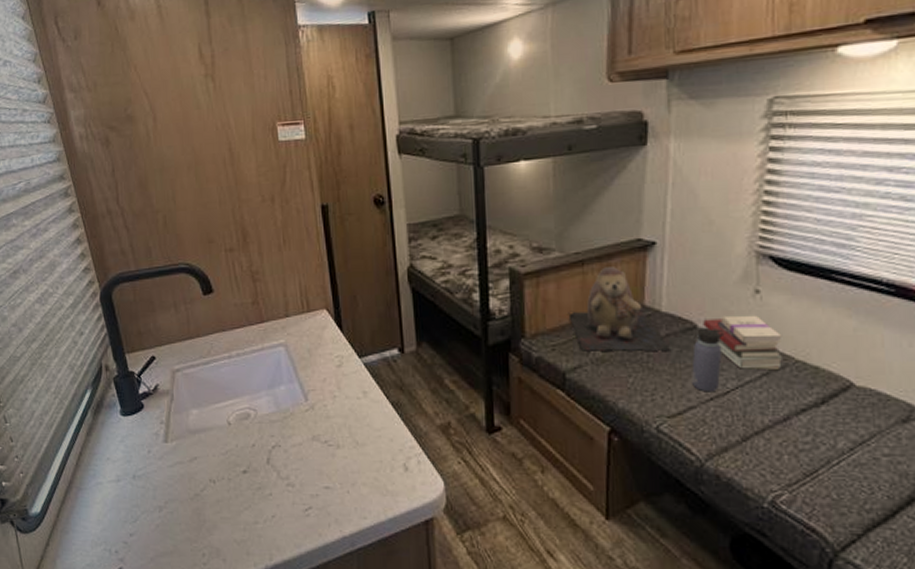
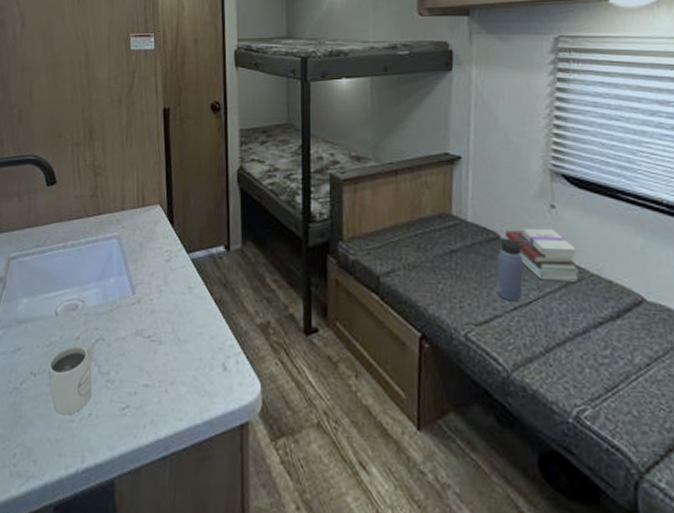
mug: none [227,452,272,518] -> present [48,345,93,415]
stuffed animal: present [568,267,672,351] -> none [383,177,477,259]

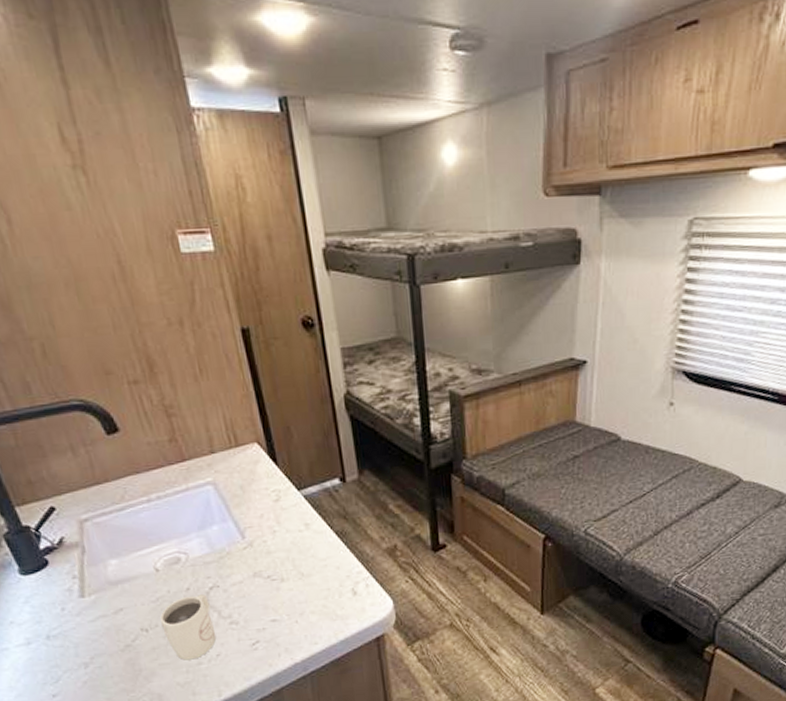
water bottle: present [495,238,525,302] -> none [614,439,644,497]
books: present [505,228,578,283] -> none [626,425,690,474]

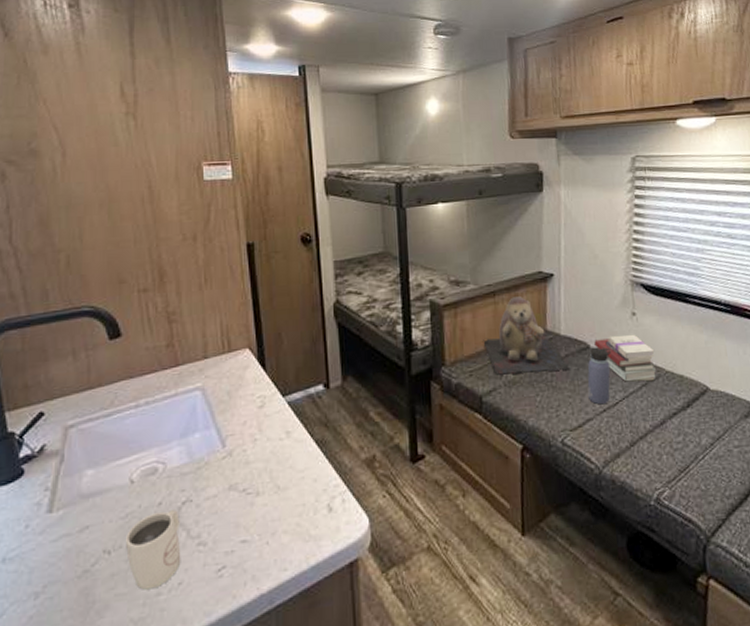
stuffed animal: none [507,386,599,468] -> present [483,297,571,375]
water bottle: none [614,439,644,497] -> present [587,347,612,405]
books: none [626,425,690,474] -> present [594,334,656,382]

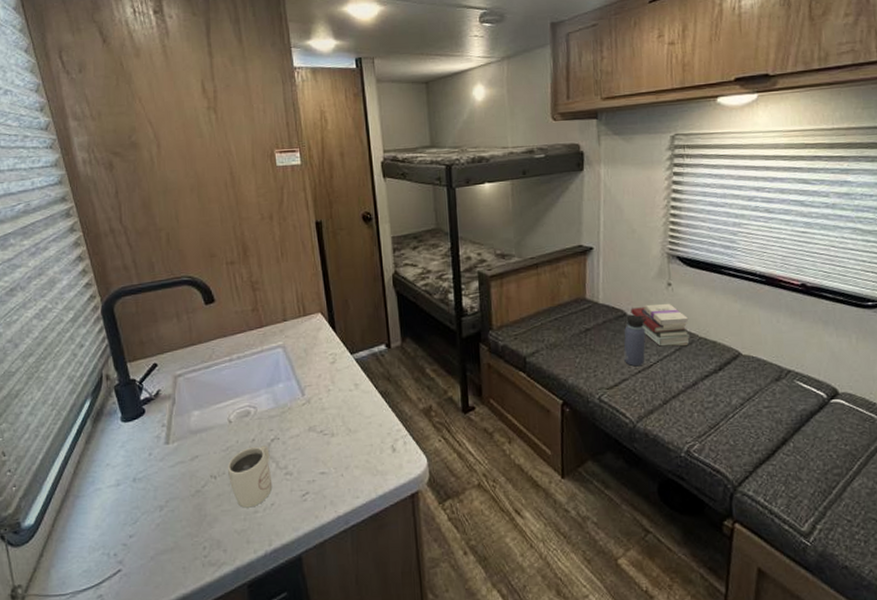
stuffed animal: present [483,297,571,375] -> none [527,268,608,339]

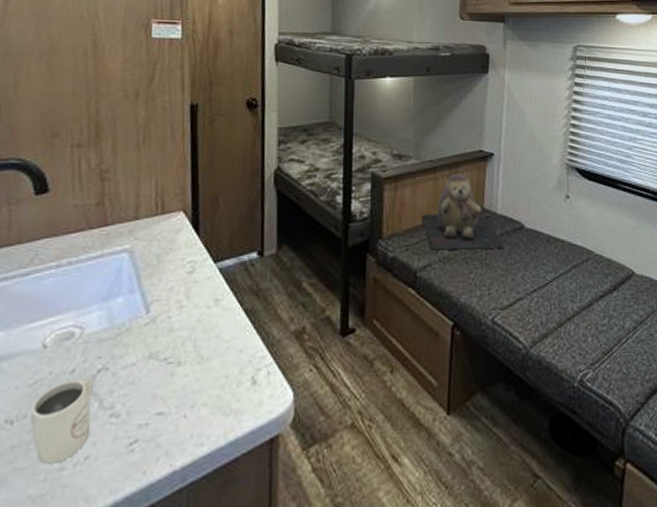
stuffed animal: none [527,268,608,339] -> present [421,174,505,251]
water bottle: present [623,314,647,367] -> none [519,227,545,285]
books: present [631,303,689,347] -> none [529,216,586,264]

